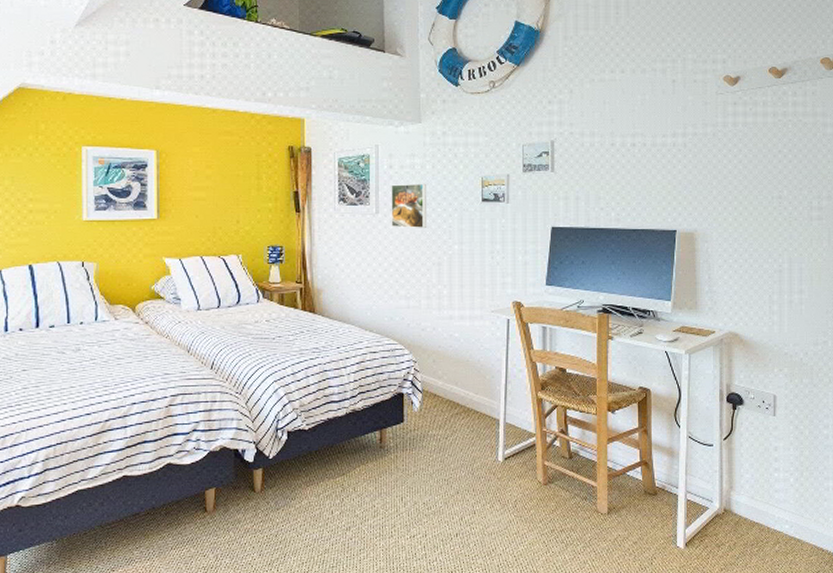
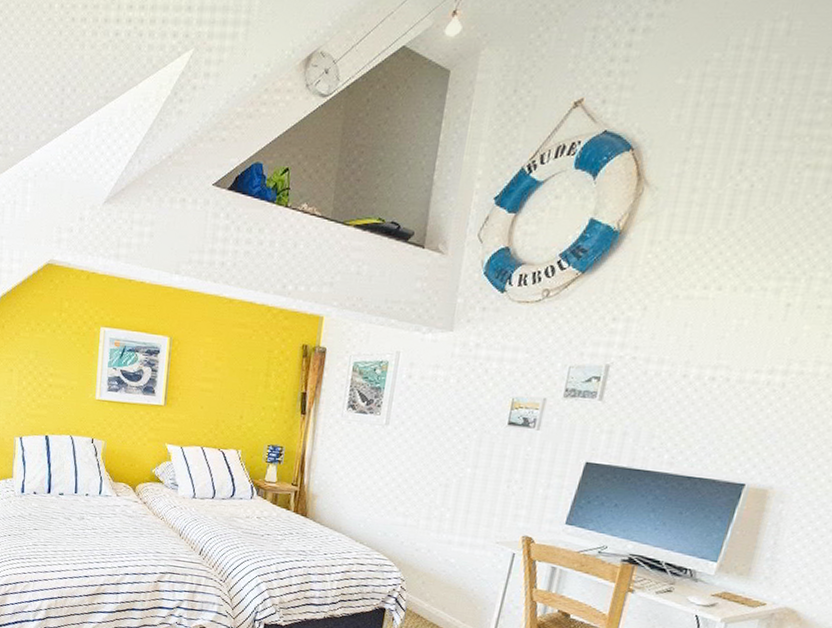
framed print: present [391,183,426,228] -> none [400,396,447,446]

